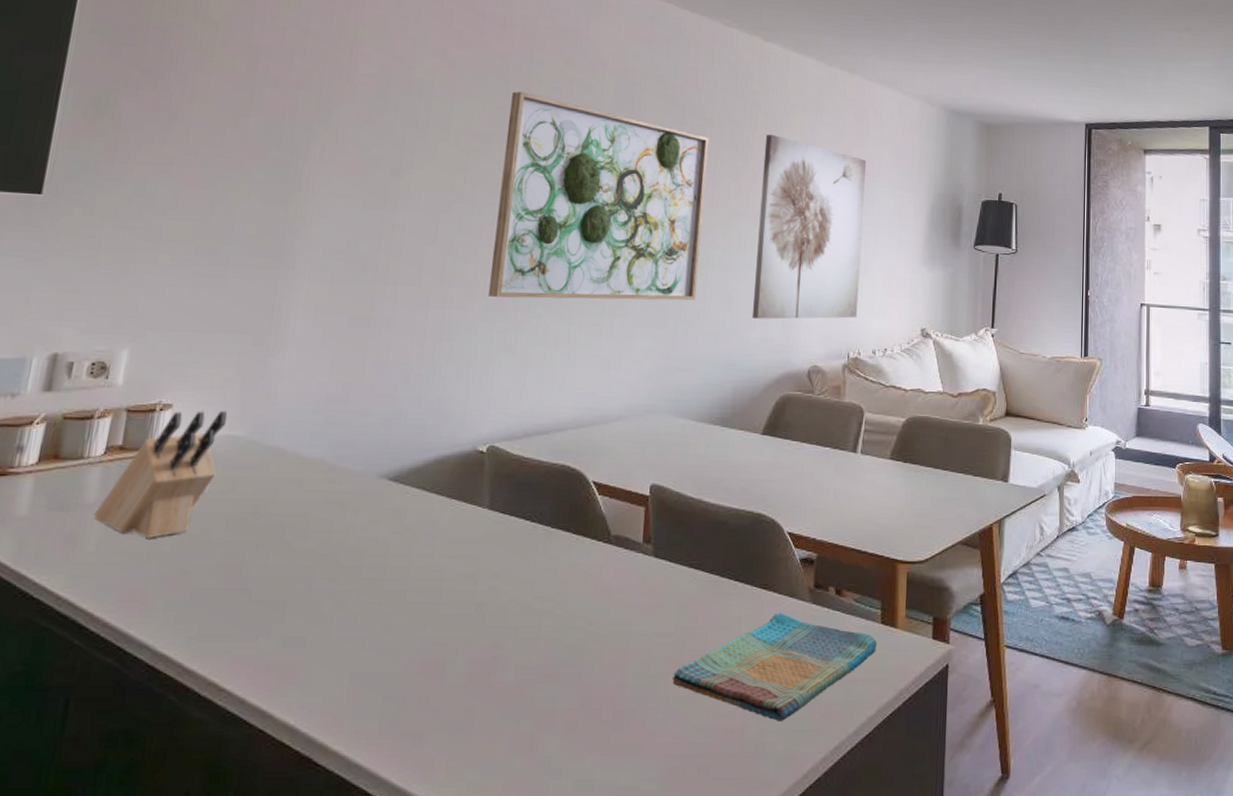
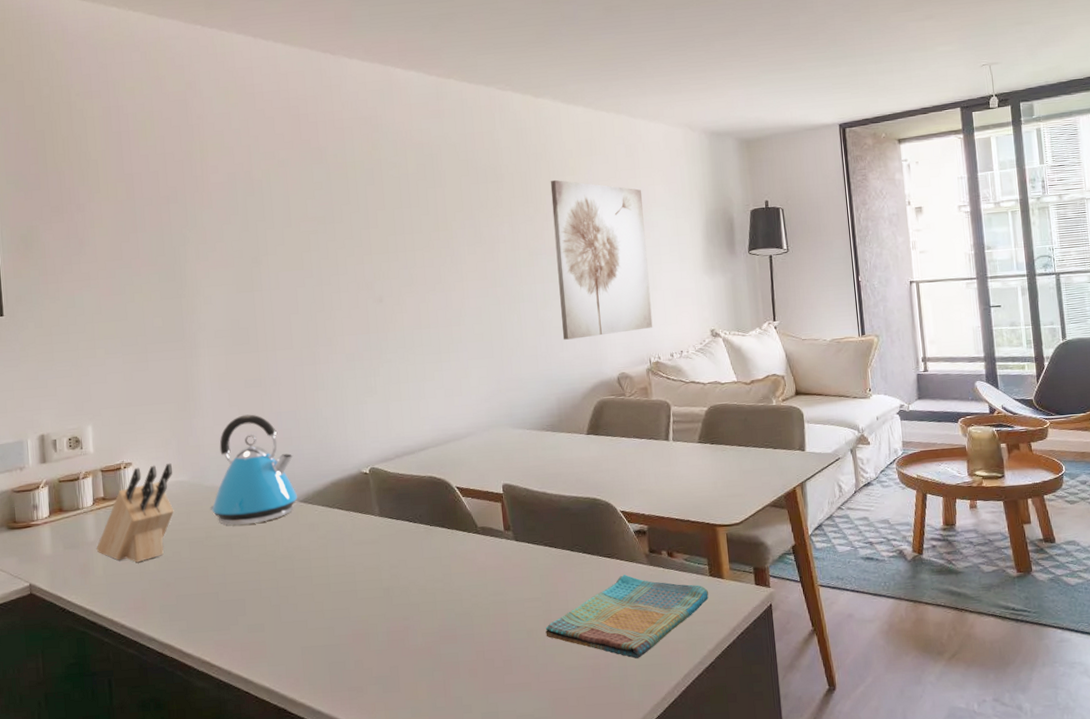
kettle: none [264,360,393,503] -> present [208,414,298,526]
wall art: present [487,91,709,301] -> none [333,177,514,350]

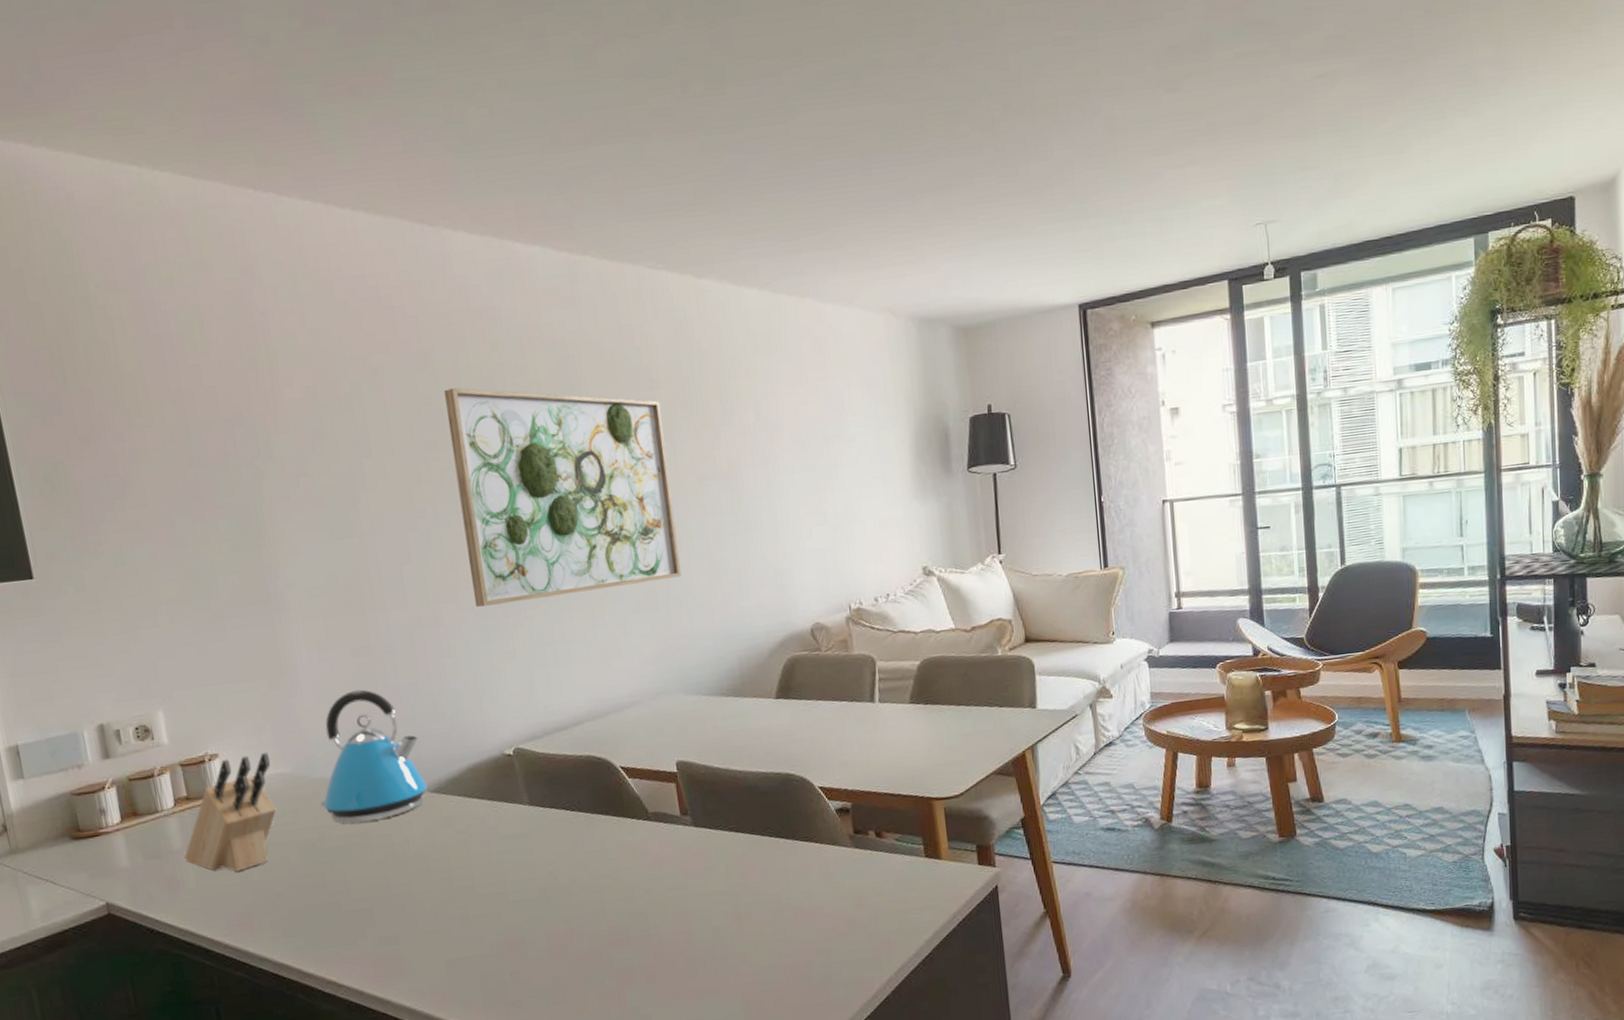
wall art: none [333,177,514,350] -> present [443,388,682,607]
dish towel: present [545,574,709,659] -> none [734,859,924,954]
wall art: present [550,179,653,340] -> none [719,384,853,586]

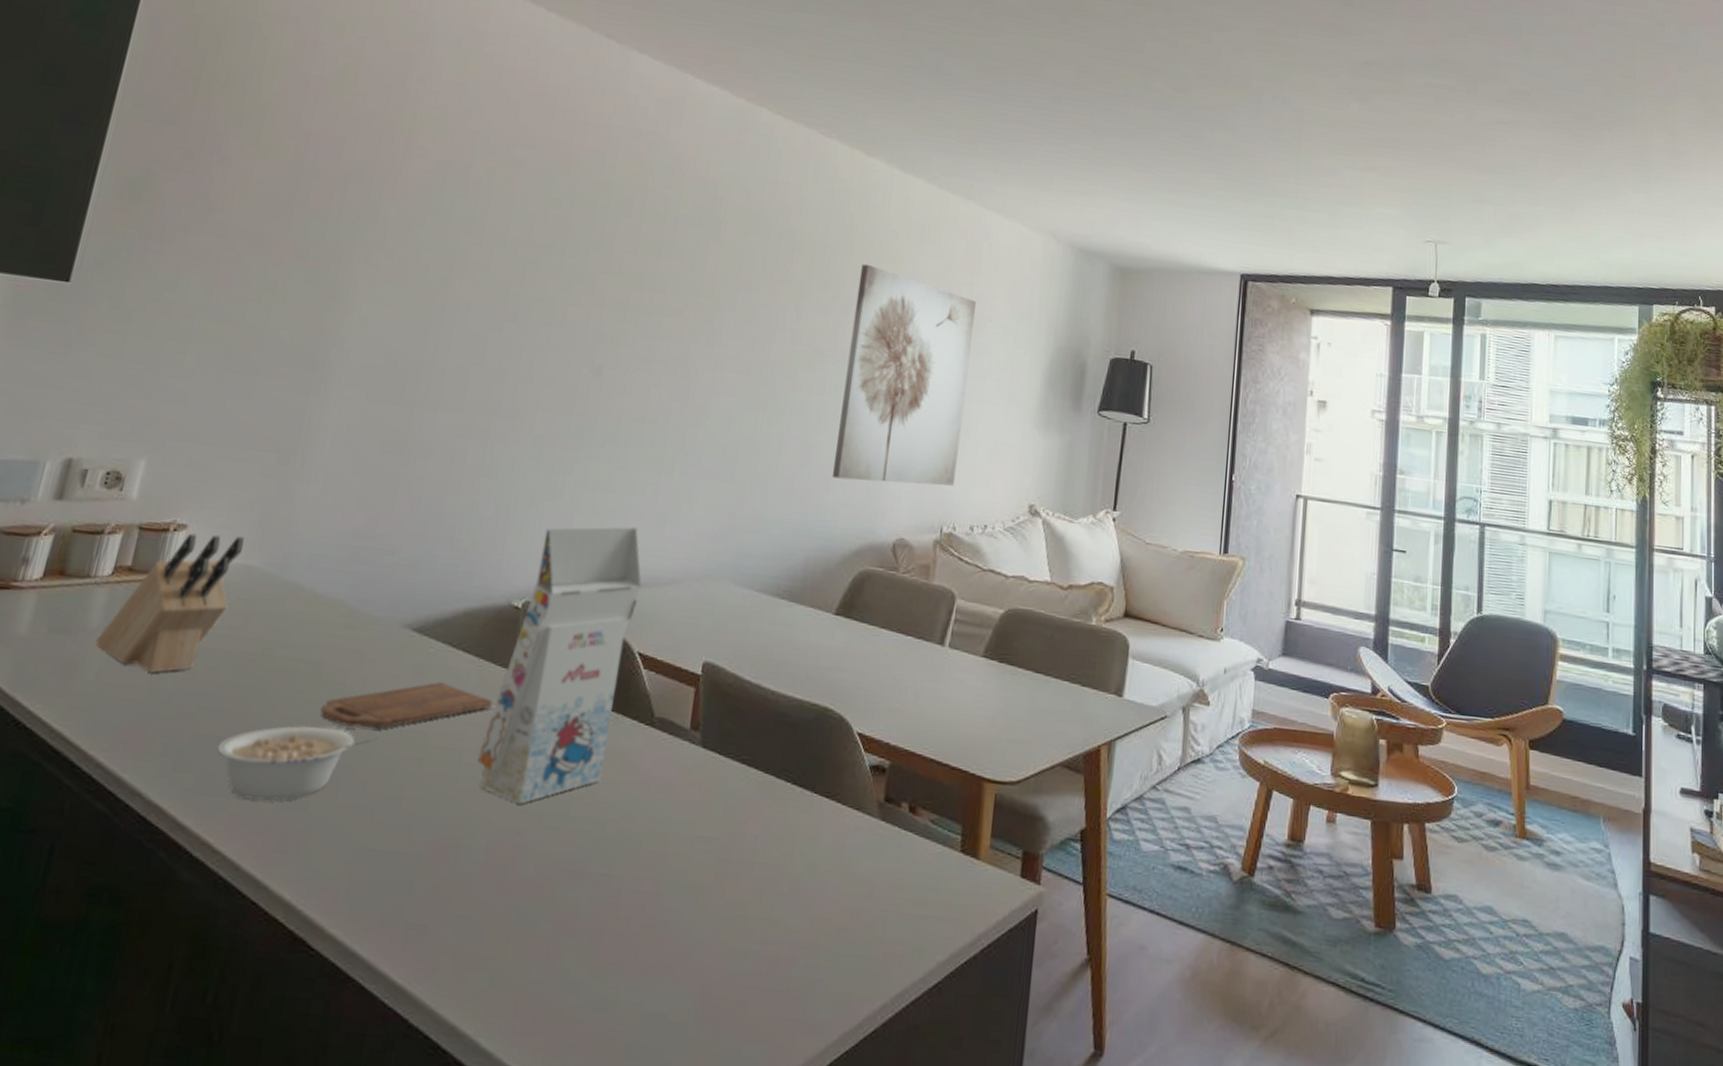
legume: none [311,877,434,945] -> present [217,726,379,802]
kettle: present [318,689,428,824] -> none [278,489,422,649]
cutting board: none [380,826,516,876] -> present [320,682,493,729]
wall art: present [443,388,682,607] -> none [535,198,797,452]
gift box: none [512,668,620,901] -> present [476,527,642,805]
wall art: none [719,384,853,586] -> present [831,264,977,486]

